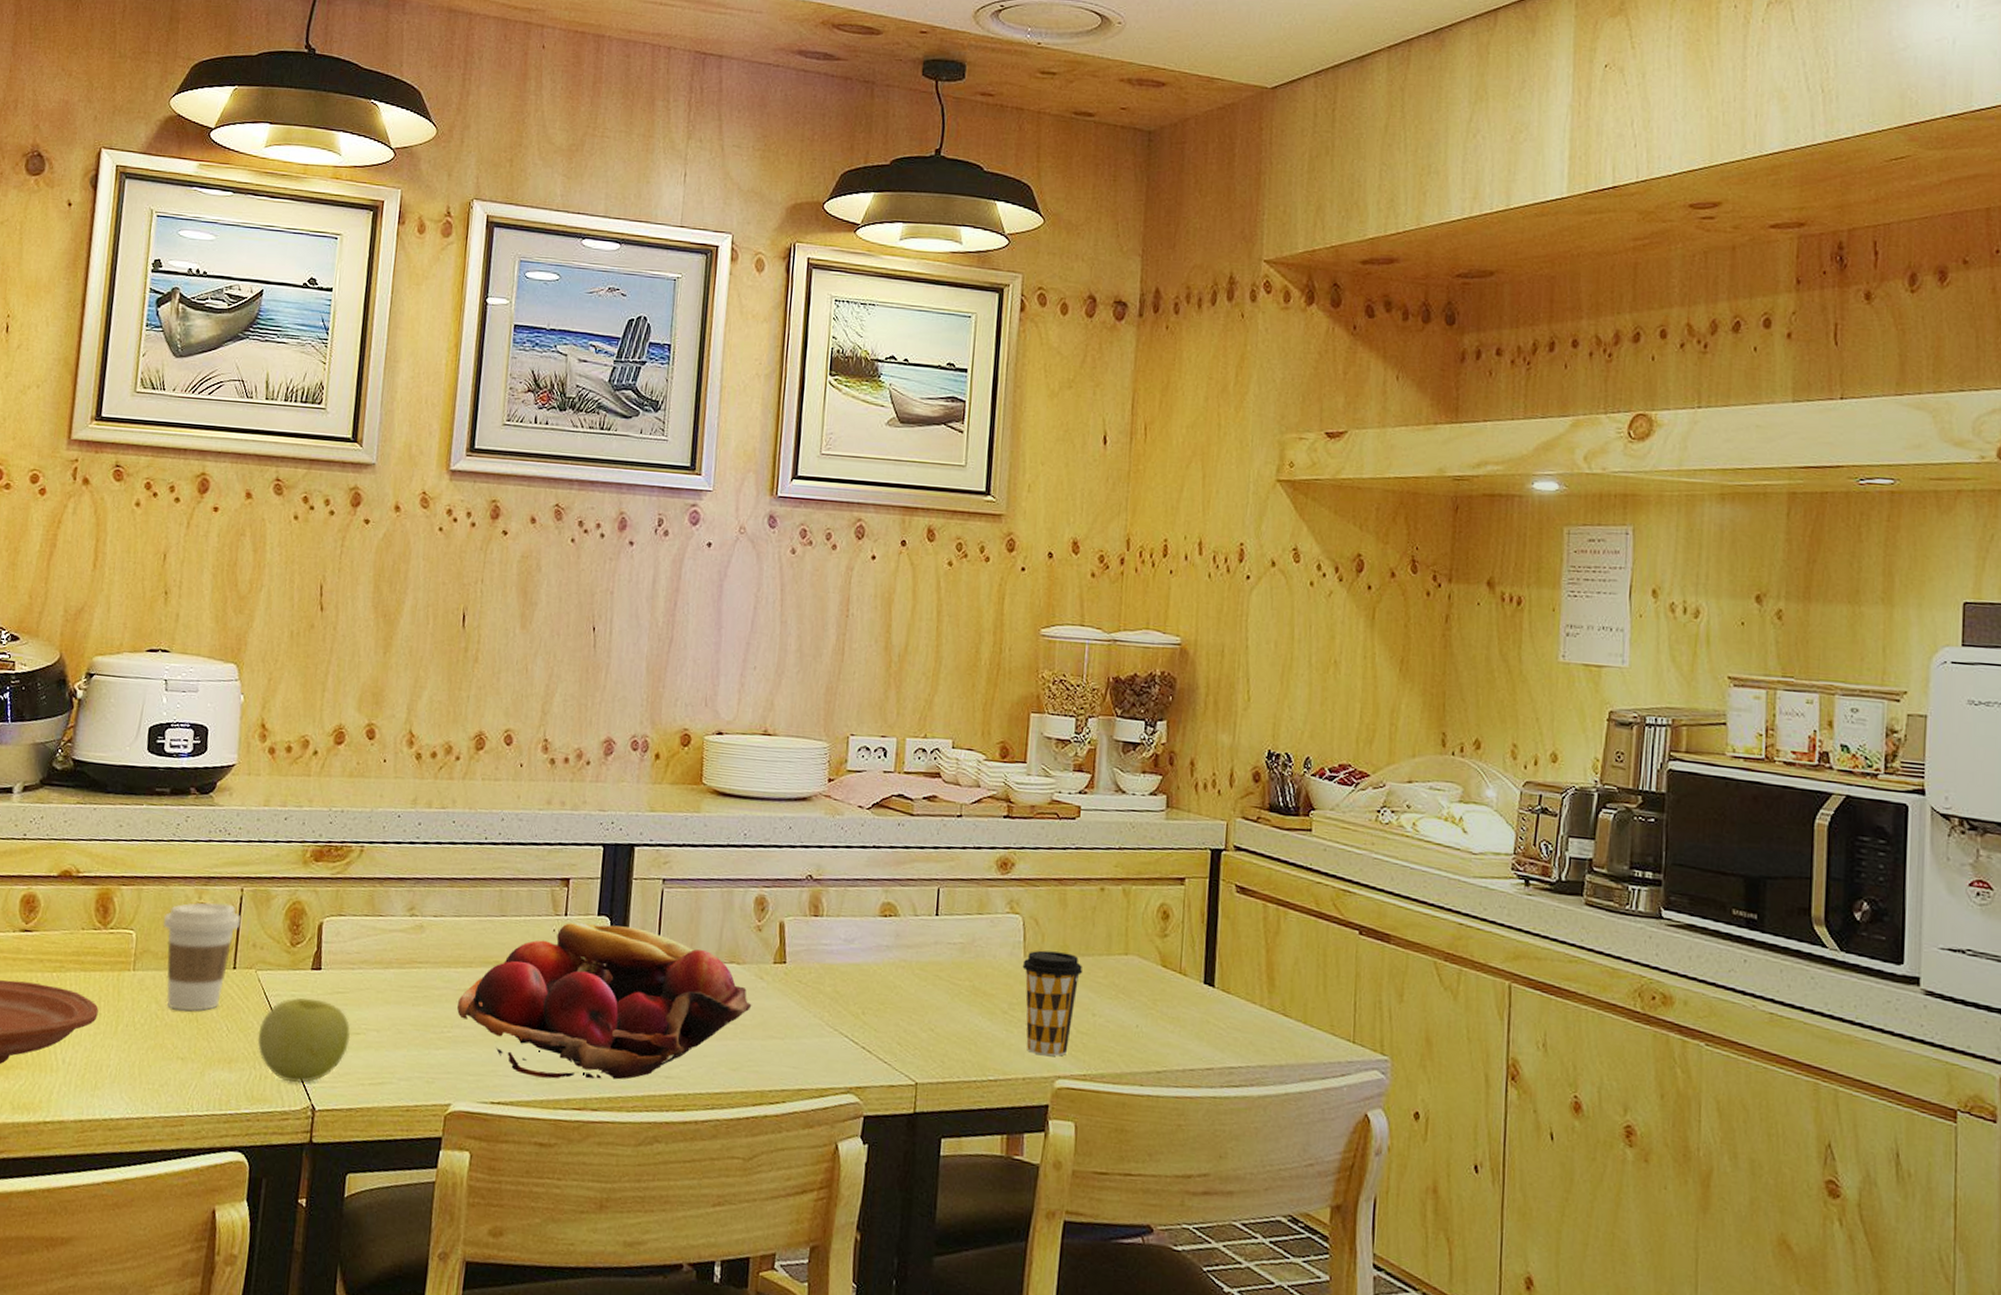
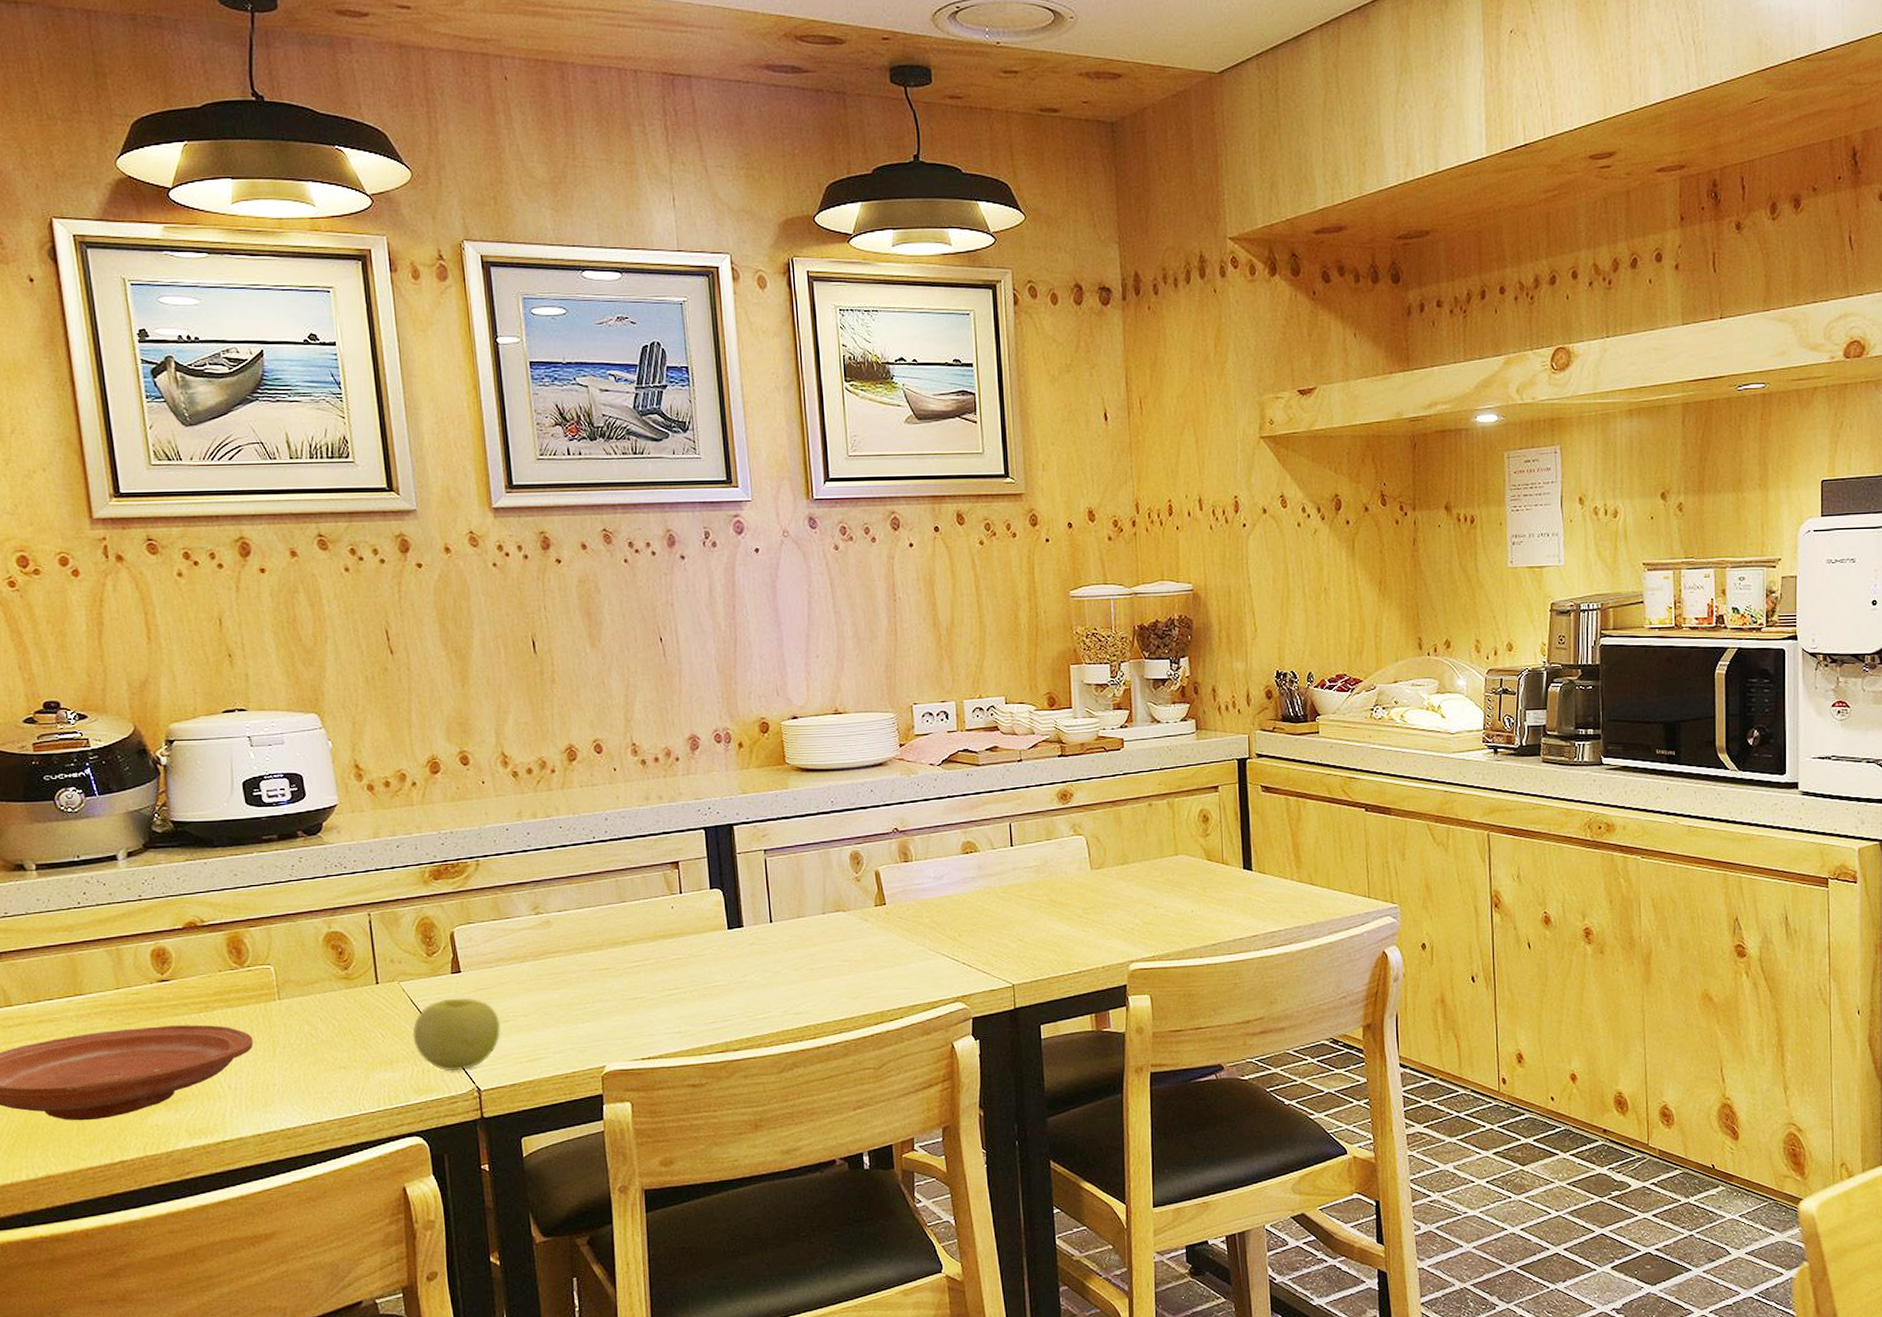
coffee cup: present [163,902,241,1011] -> none [297,929,375,1027]
fruit basket: present [456,922,752,1080] -> none [594,894,862,1032]
coffee cup: present [1022,950,1083,1057] -> none [1090,861,1142,947]

